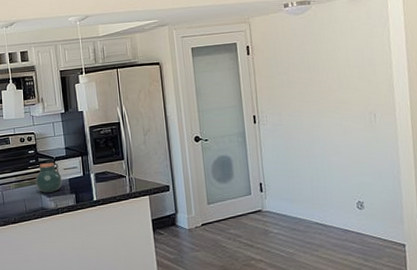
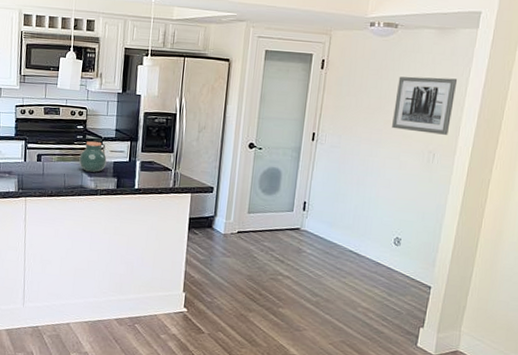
wall art: none [323,40,383,98] -> present [392,76,458,135]

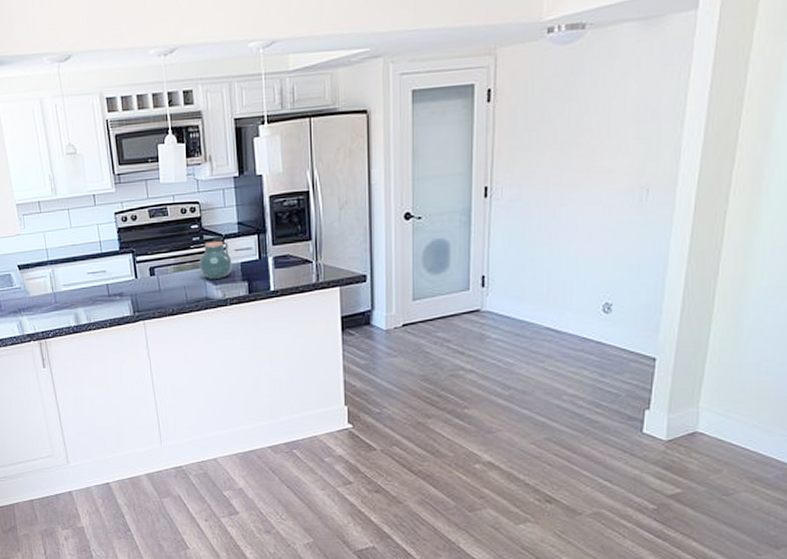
wall art: present [392,76,458,135] -> none [588,84,674,165]

